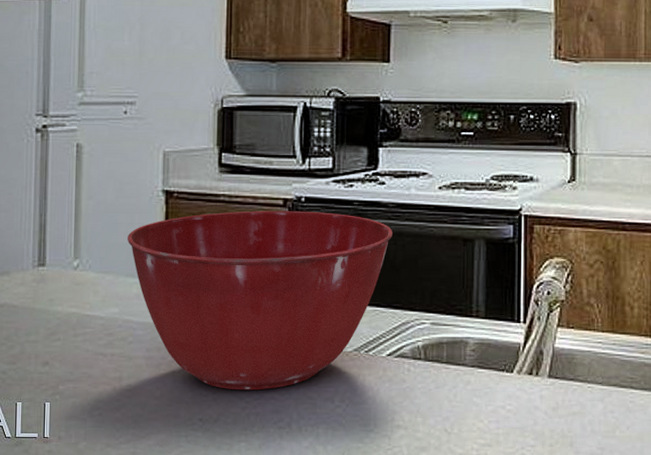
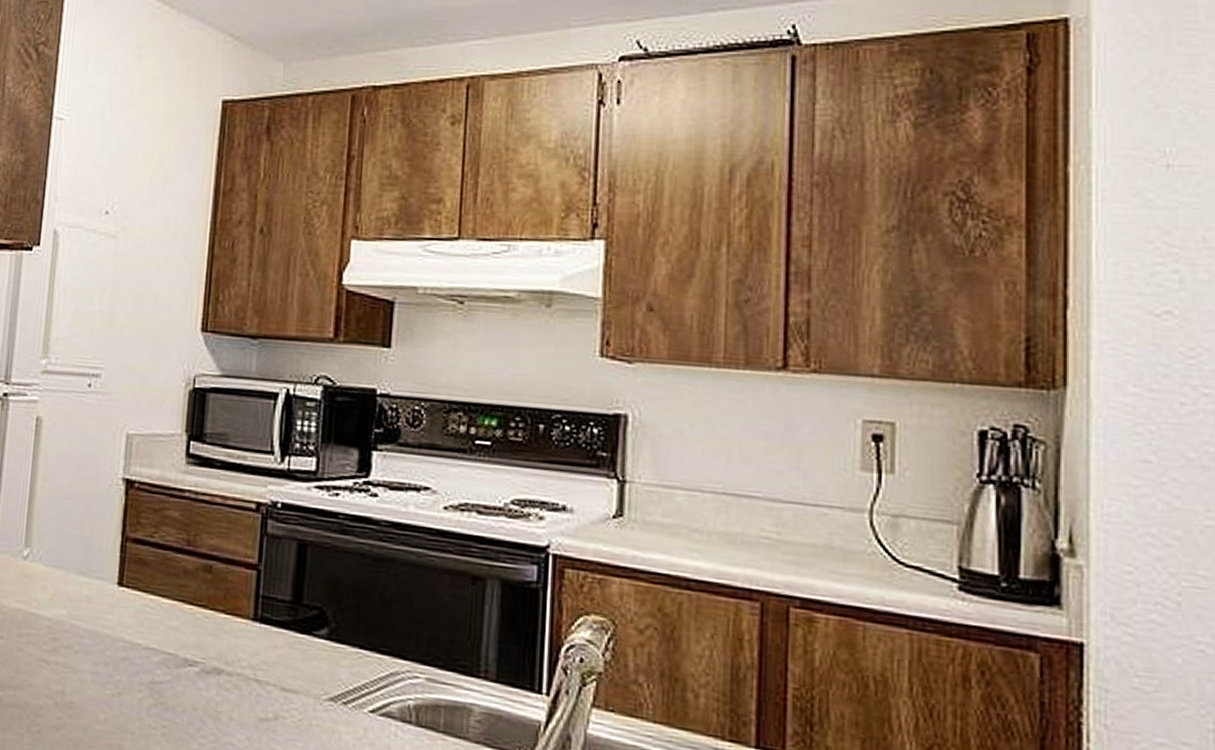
mixing bowl: present [128,211,394,391] -> none [82,510,385,733]

